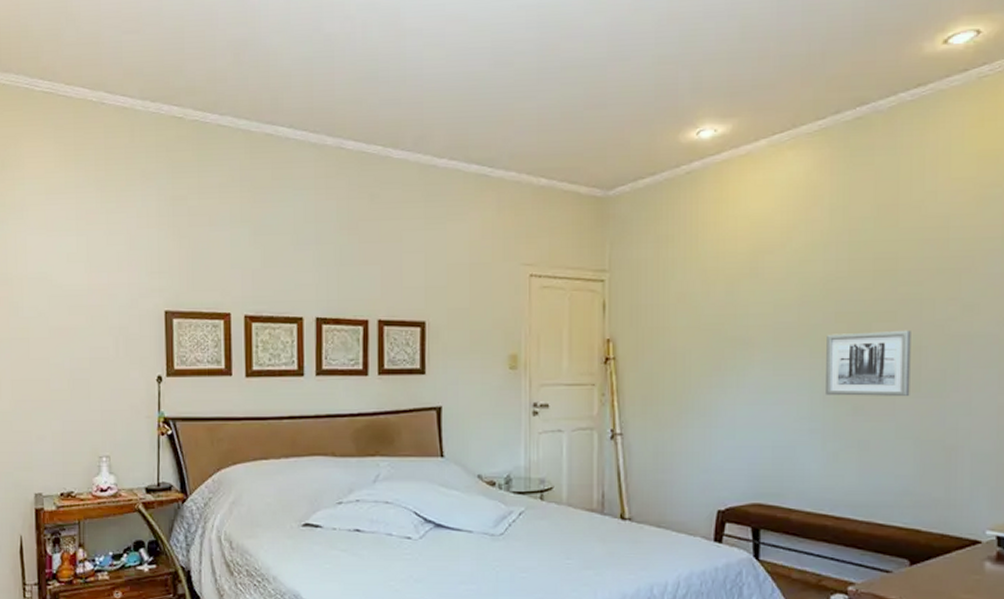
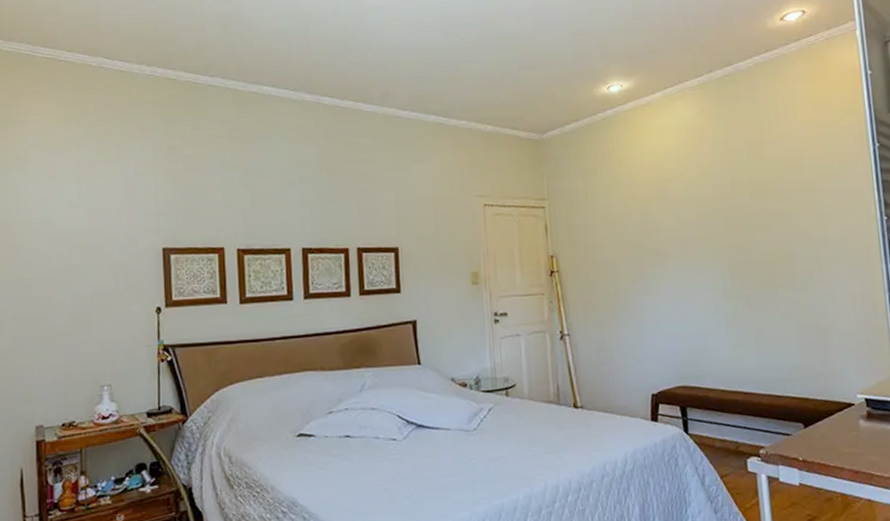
wall art: present [826,331,911,396] -> none [721,238,788,293]

